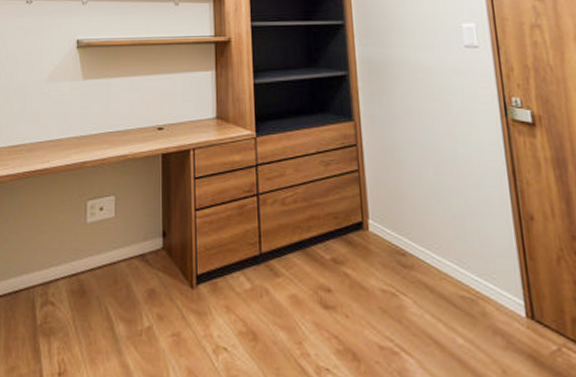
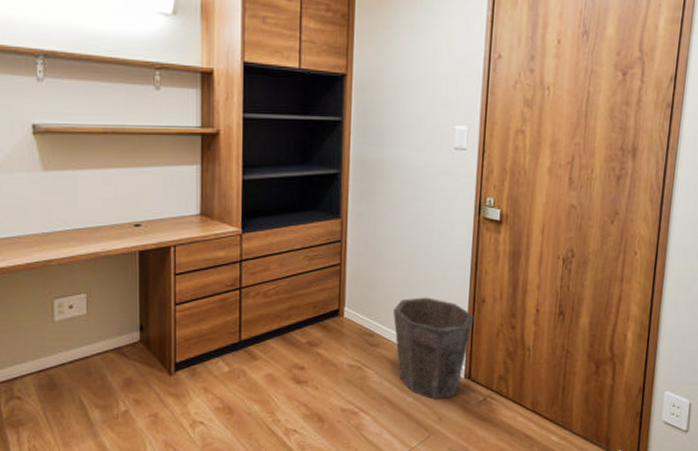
waste bin: none [424,210,524,345] -> present [393,297,474,400]

